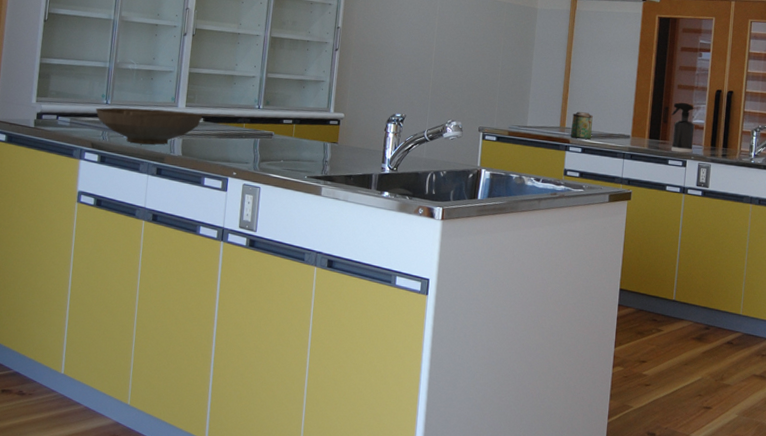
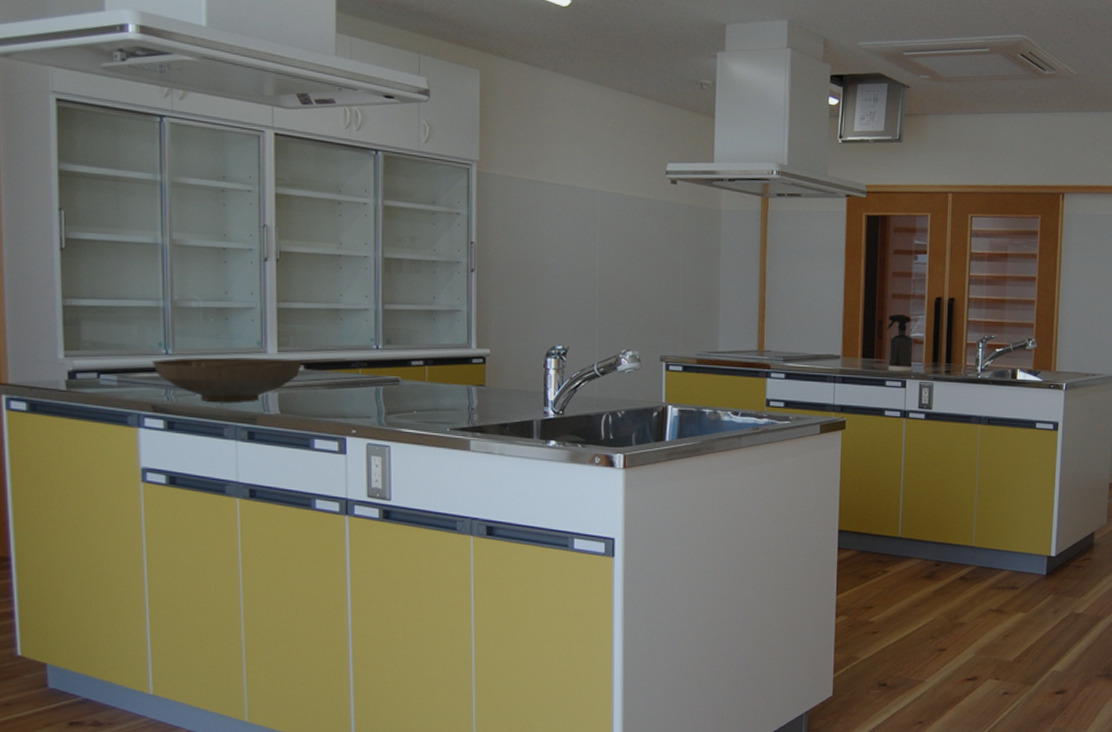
canister: present [570,112,593,140] -> none [770,331,796,364]

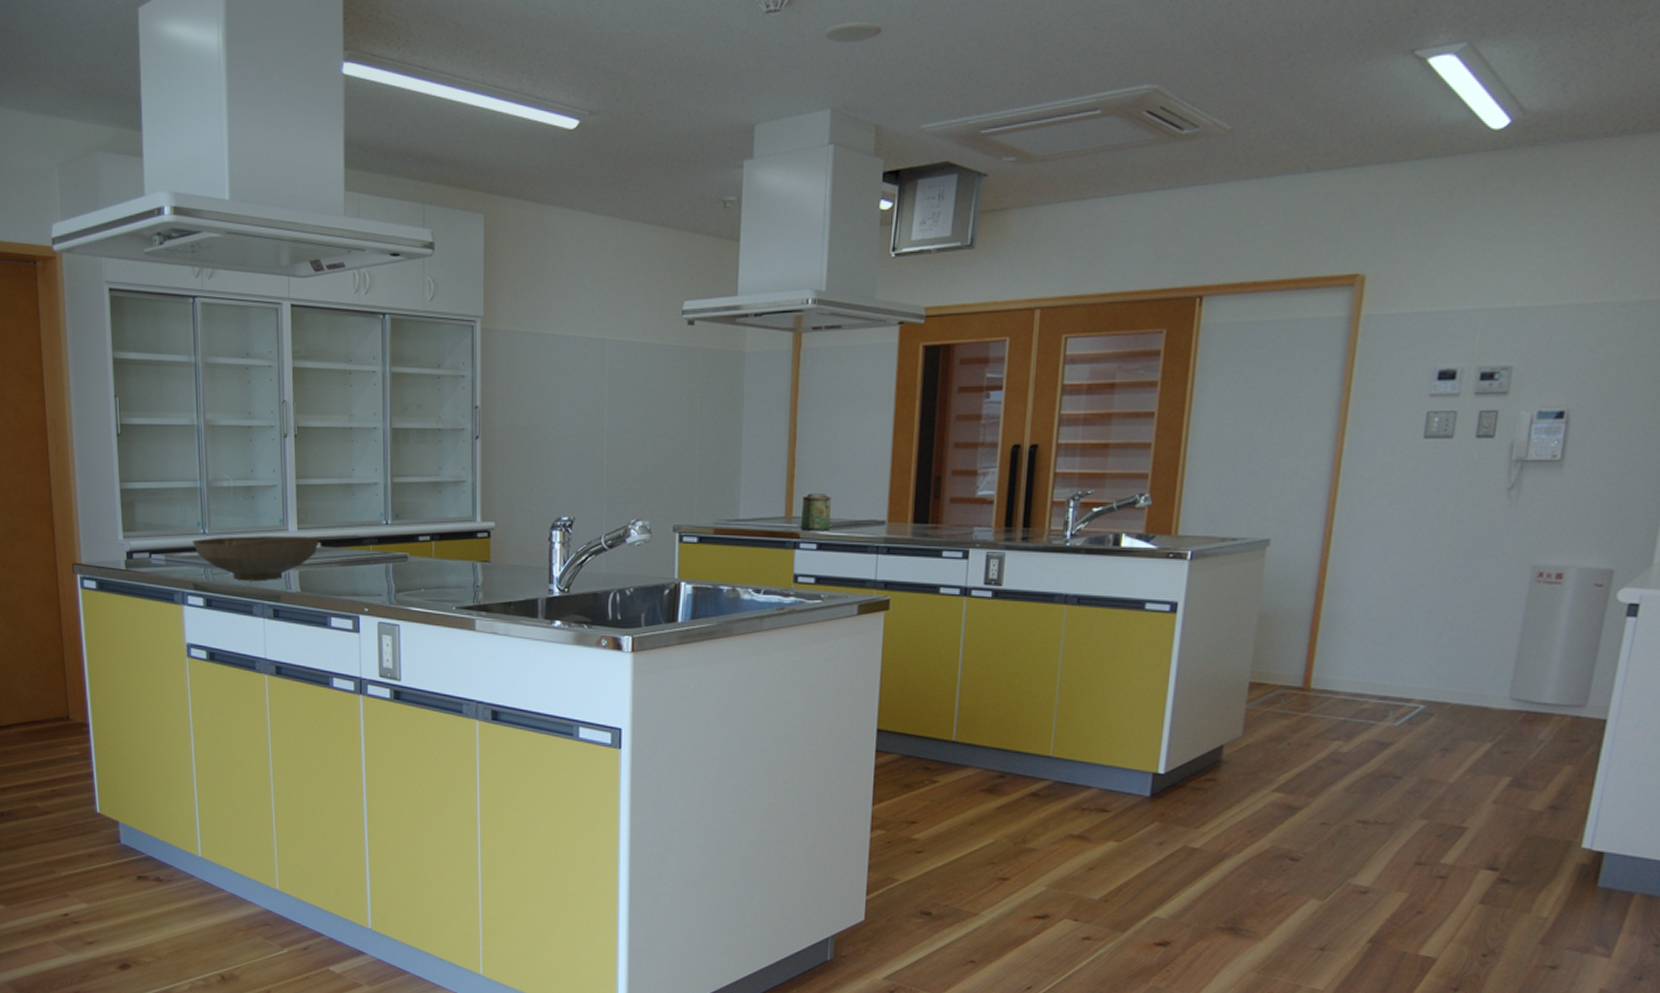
canister: none [770,331,796,364] -> present [800,493,831,532]
spray bottle: present [886,314,914,372] -> none [945,468,981,539]

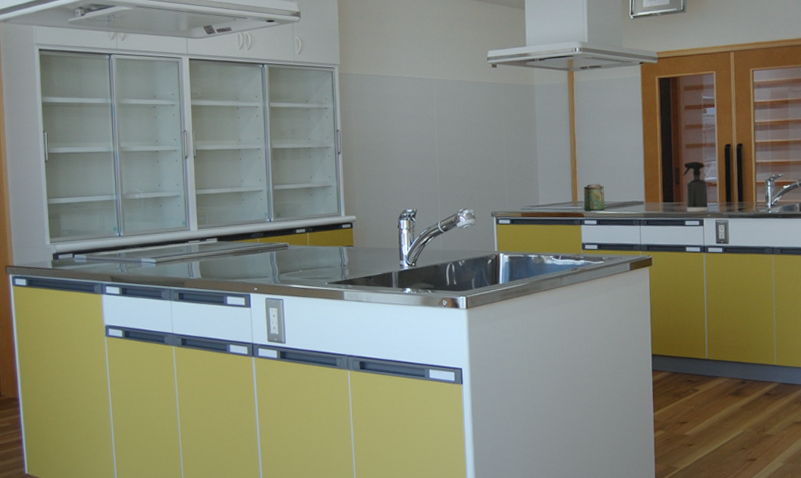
ramen bowl: present [193,534,359,581] -> none [110,230,248,272]
spray bottle: none [945,468,981,539] -> present [683,162,709,212]

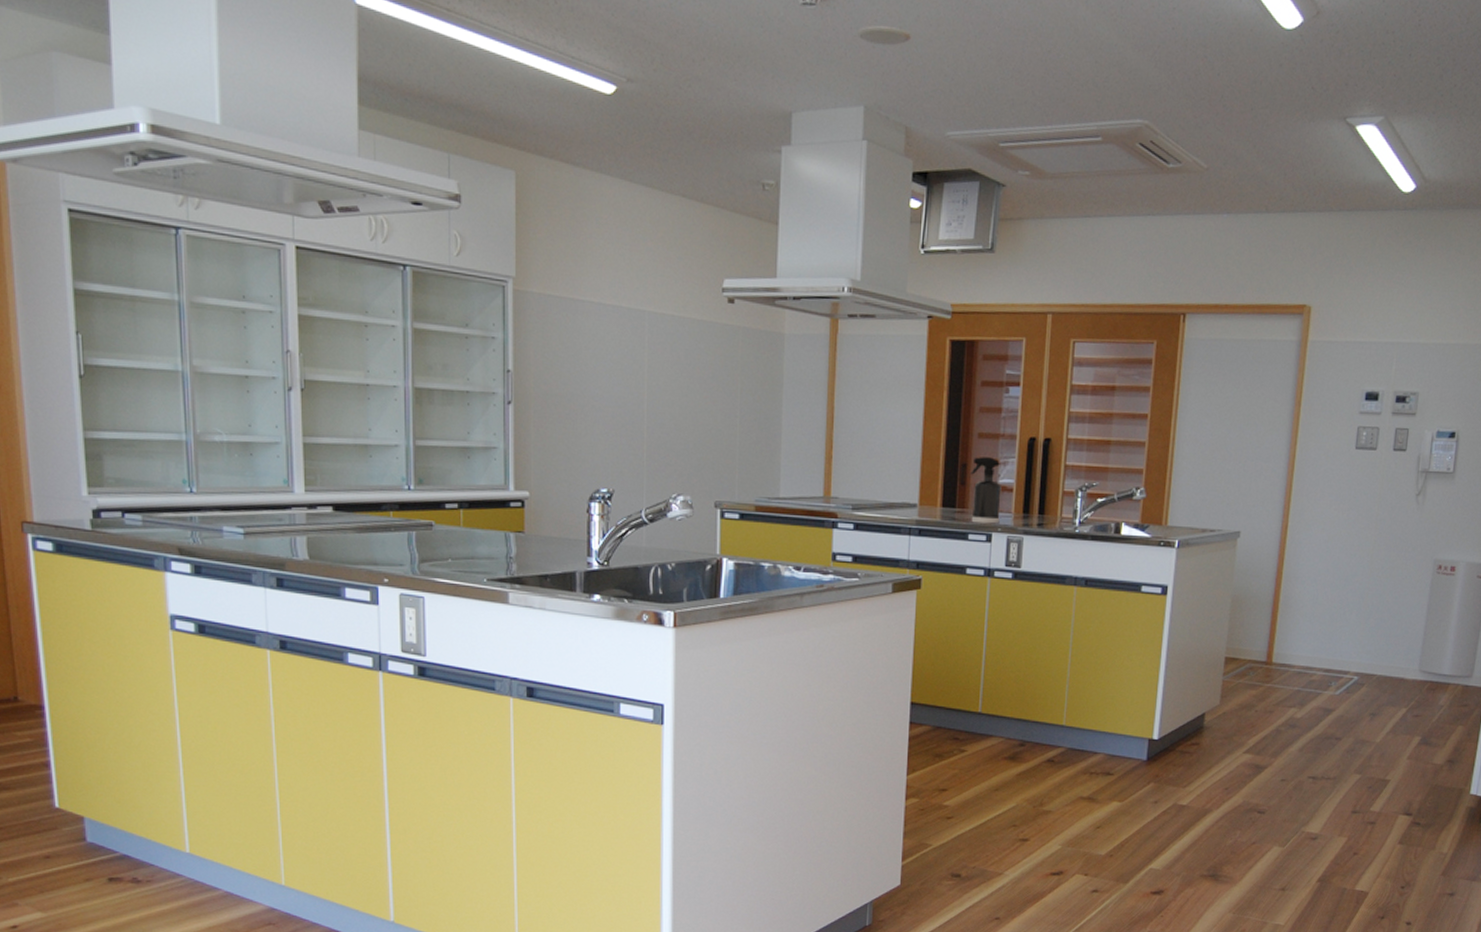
canister: present [583,184,605,212] -> none [838,475,867,513]

